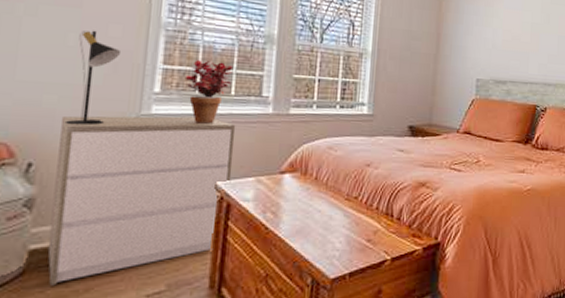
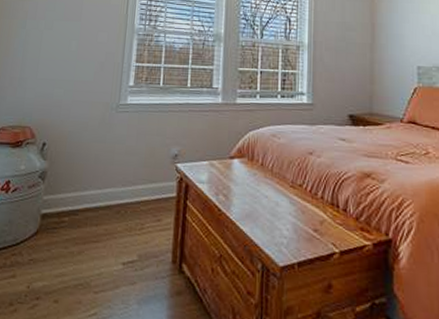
dresser: present [47,115,236,286] -> none [53,105,192,246]
table lamp: present [66,30,122,126] -> none [68,38,107,114]
potted plant: present [184,60,234,124] -> none [151,57,189,112]

